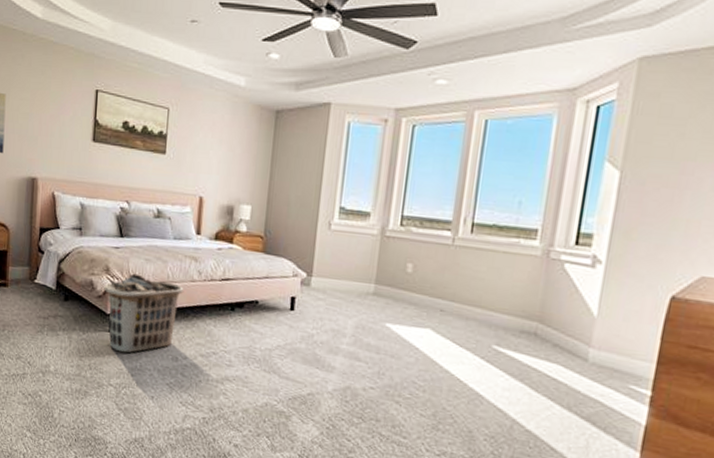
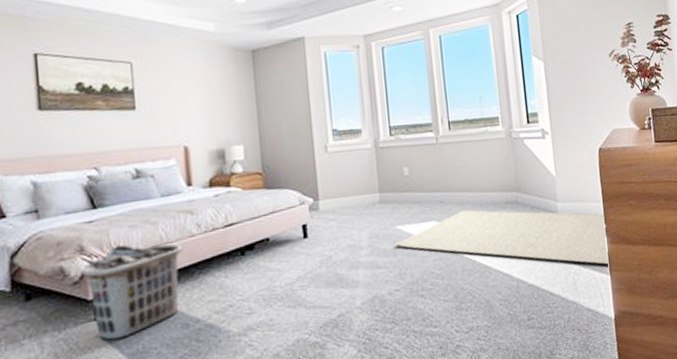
rug: none [379,326,652,440] -> present [394,210,609,265]

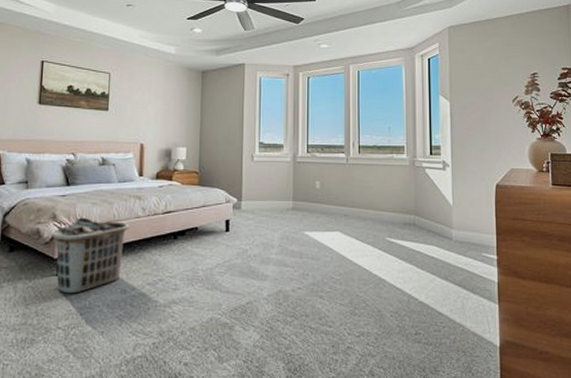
rug: present [394,210,609,265] -> none [301,225,498,294]

